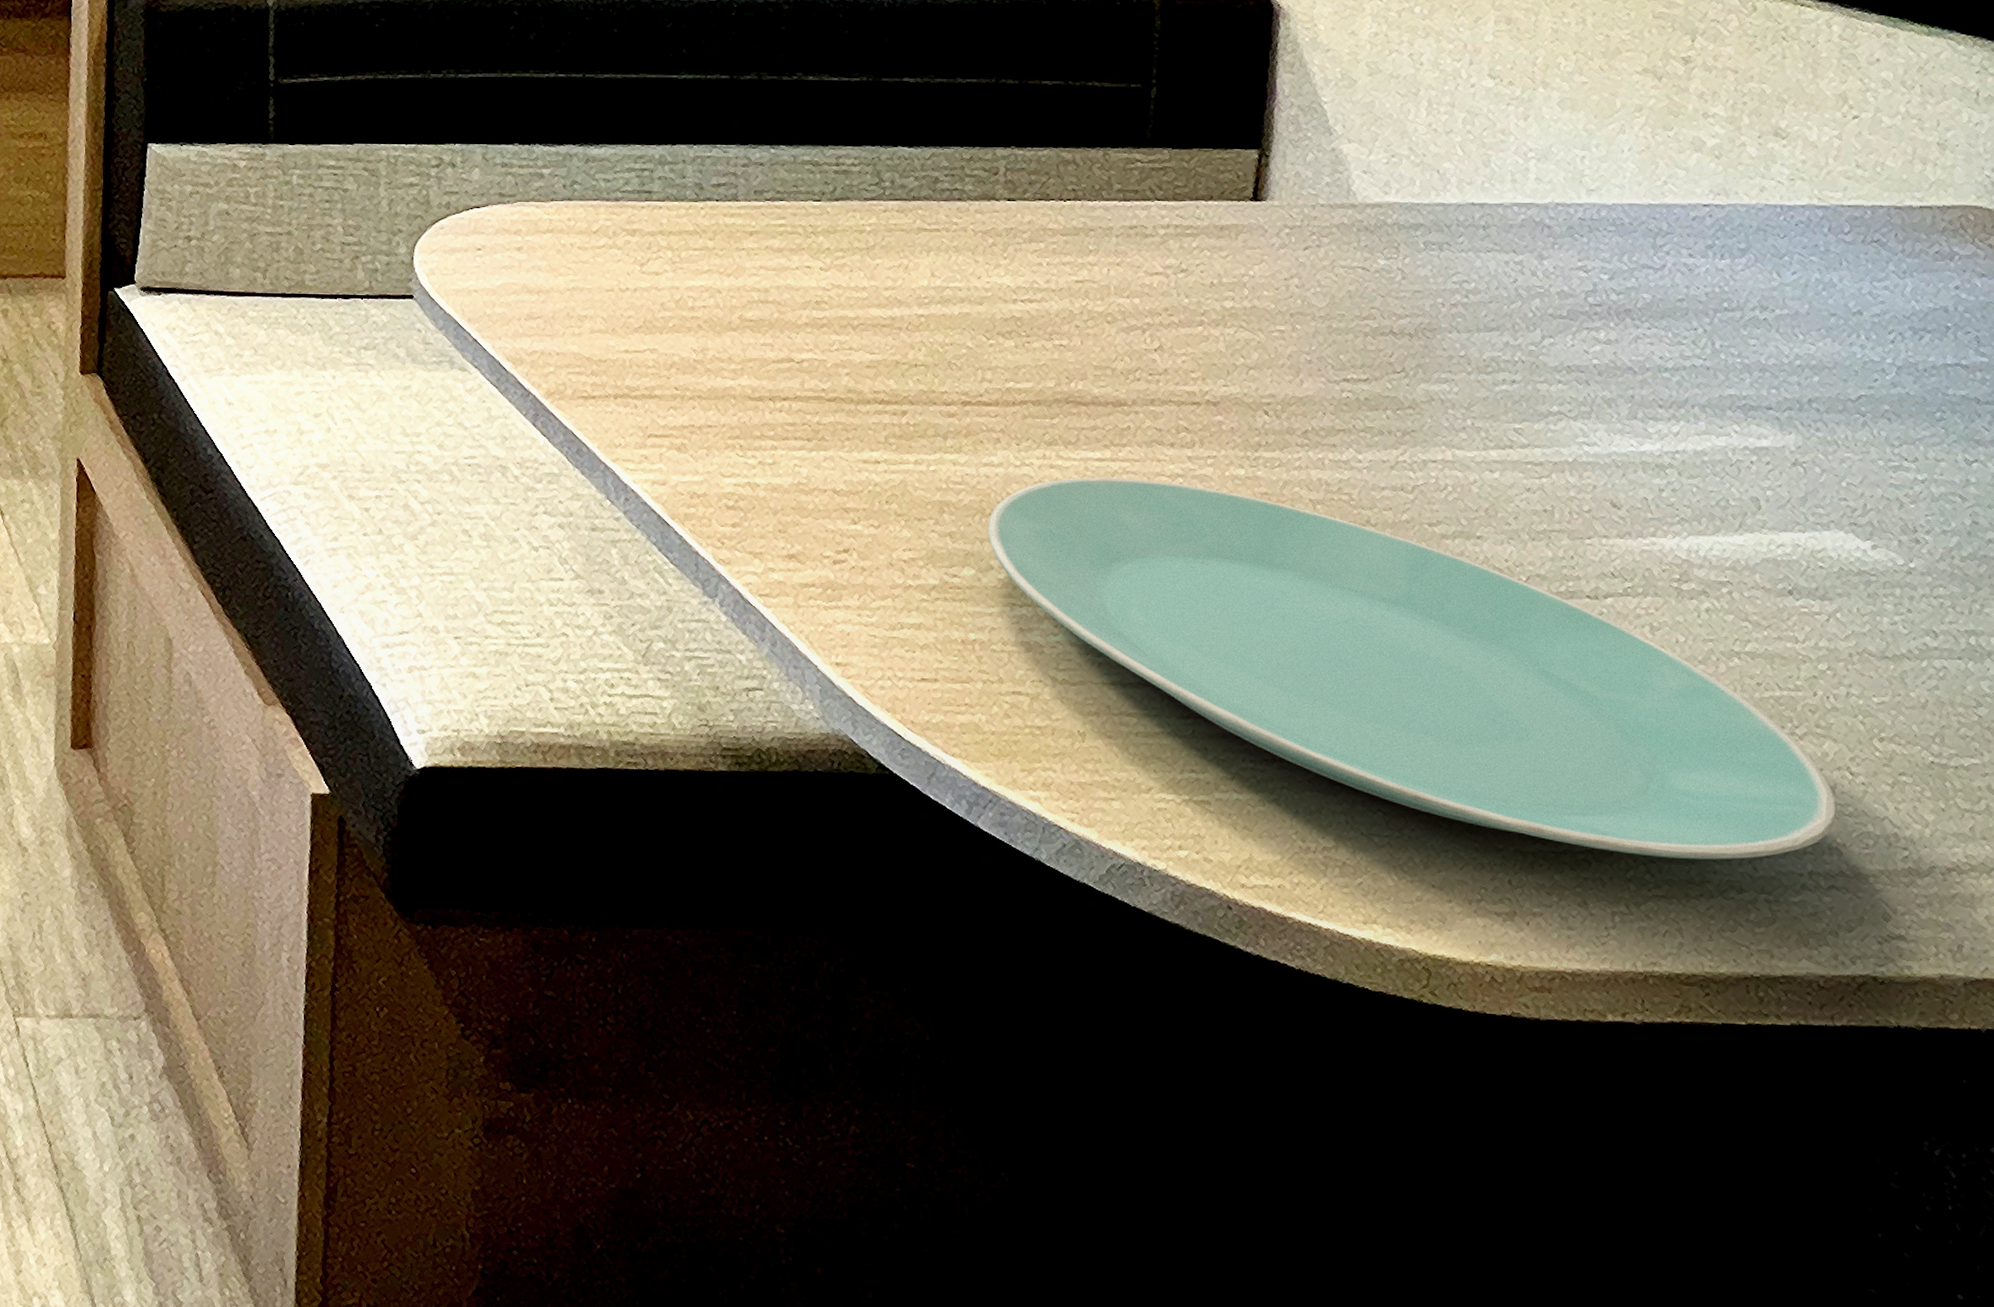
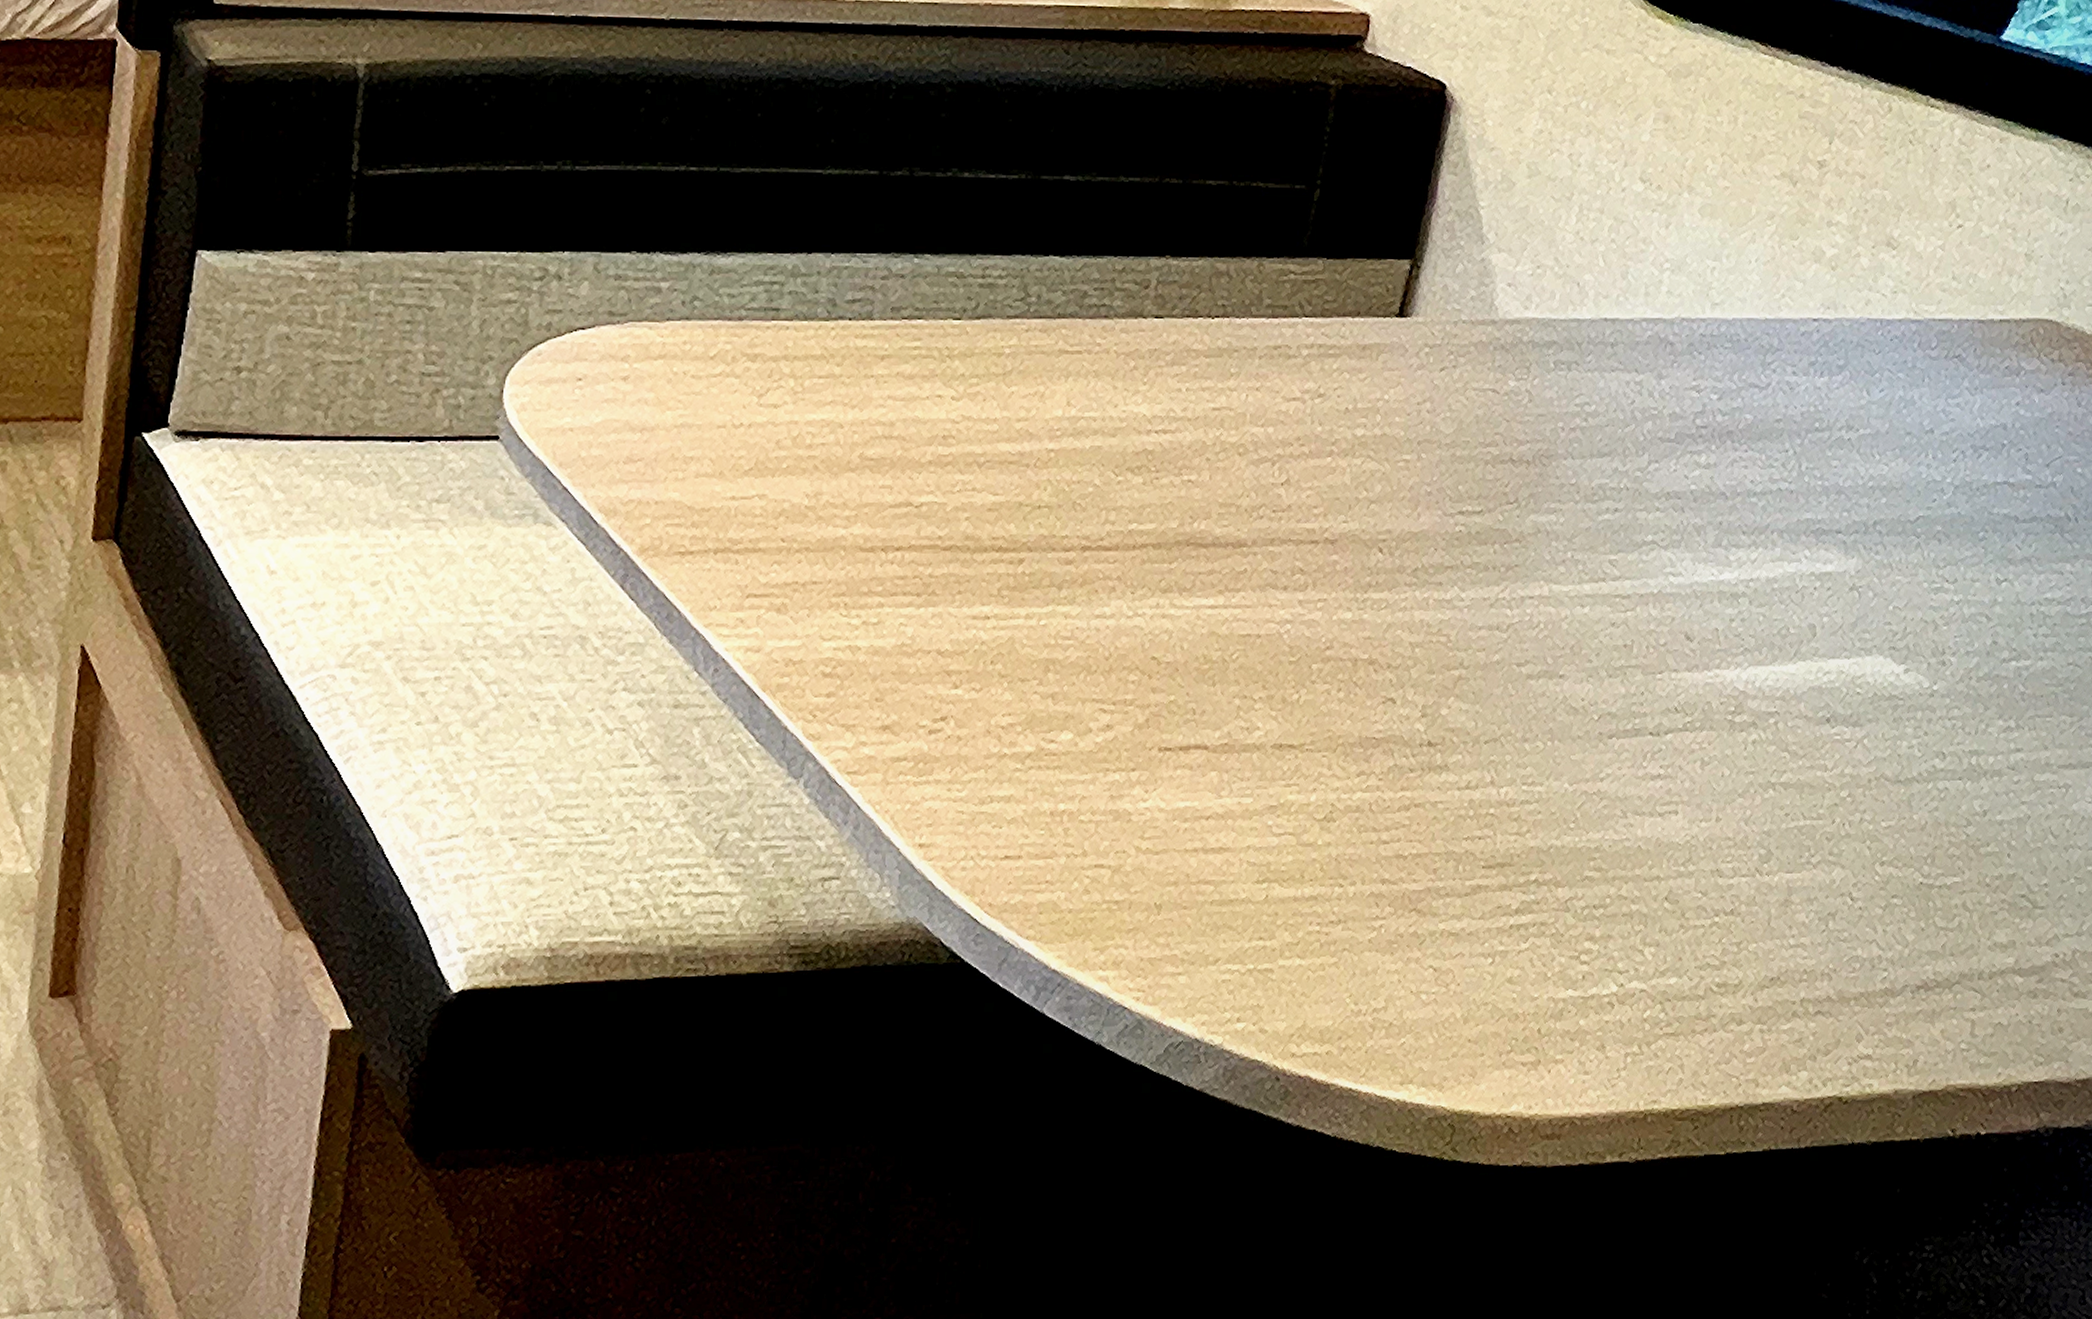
plate: present [988,477,1837,860] -> none [1091,626,1835,995]

